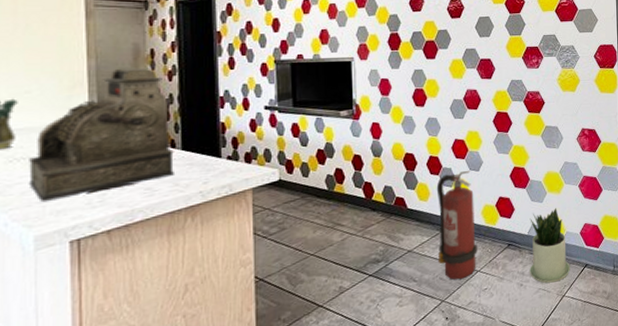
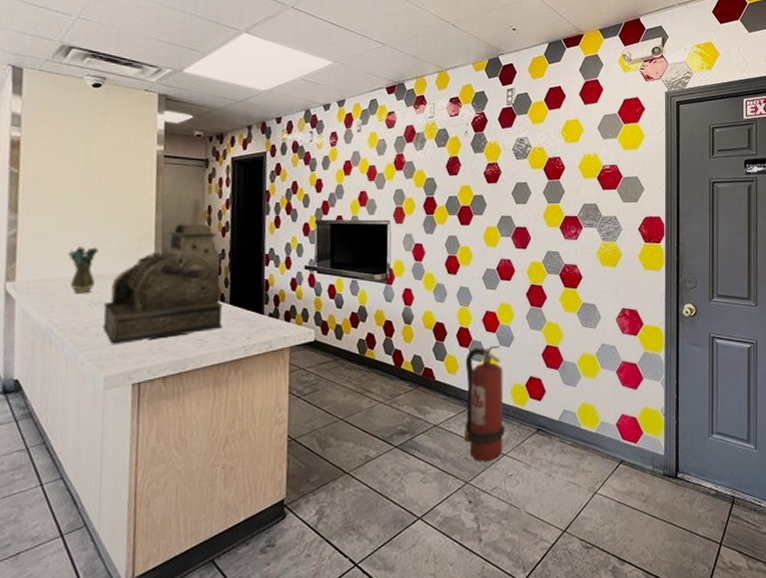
planter: present [530,208,570,284] -> none [559,394,604,477]

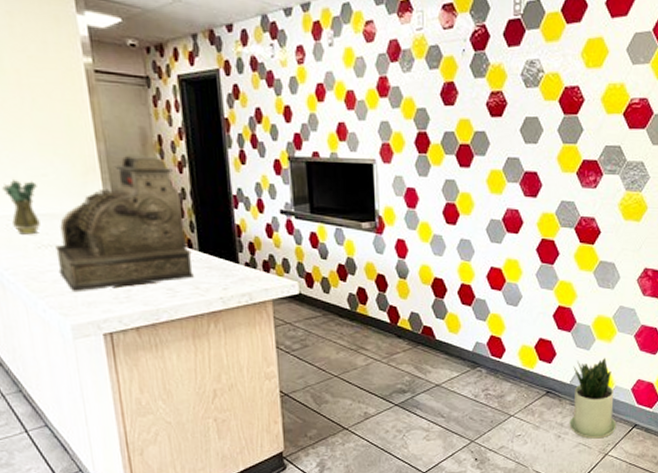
fire extinguisher: present [464,345,505,462] -> none [468,304,512,422]
planter: none [559,394,604,477] -> present [569,358,617,439]

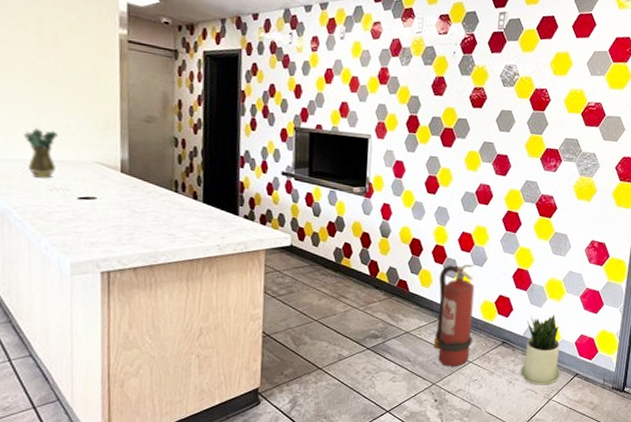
cash register: present [55,155,195,293] -> none [66,115,196,233]
fire extinguisher: none [468,304,512,422] -> present [434,264,475,367]

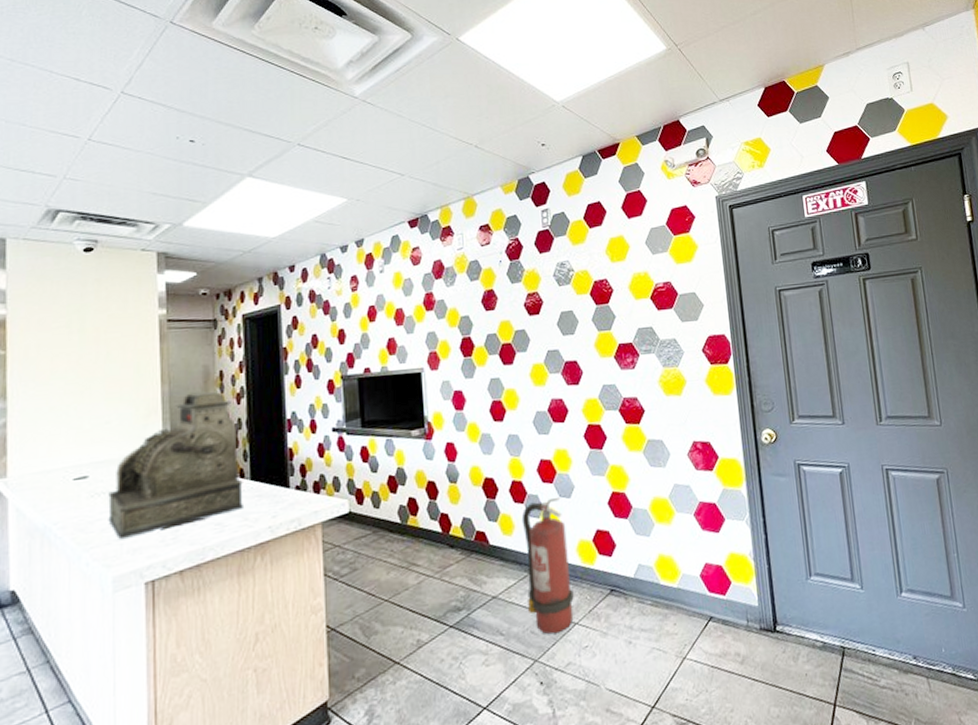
vase: present [24,127,58,178] -> none [65,429,99,485]
cash register: none [66,115,196,233] -> present [108,392,245,540]
planter: present [520,315,561,385] -> none [635,543,691,641]

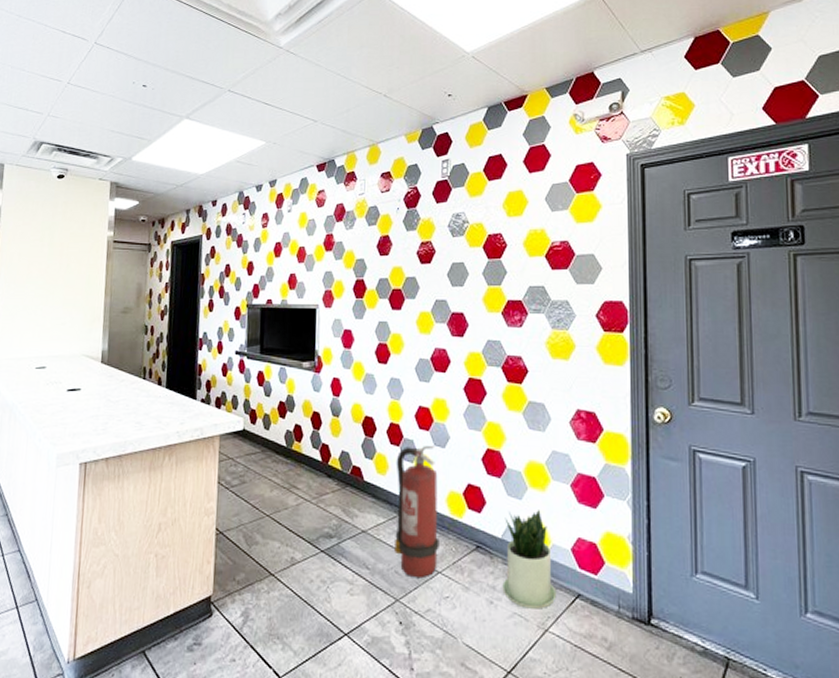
cash register: present [108,392,245,540] -> none [57,306,160,424]
planter: none [635,543,691,641] -> present [502,510,557,609]

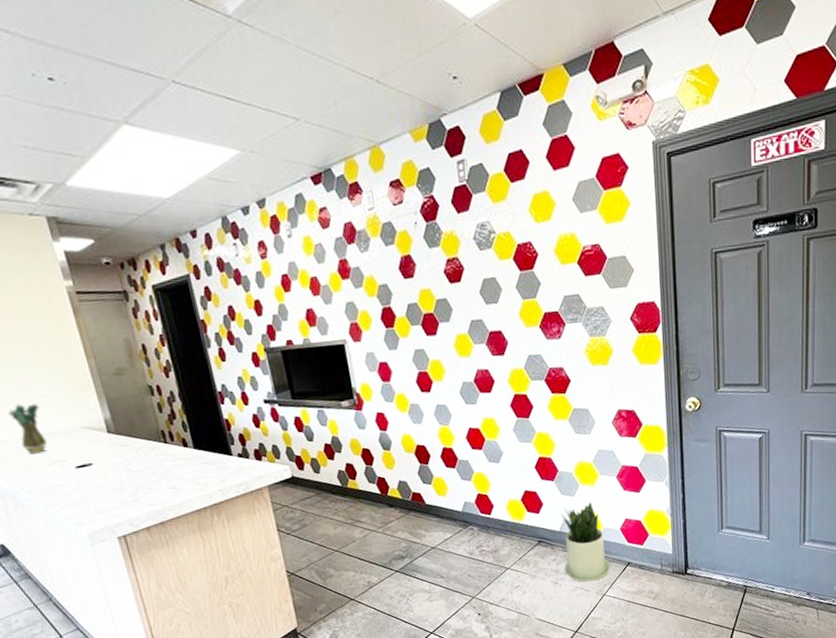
vase: none [32,327,57,373] -> present [8,403,47,454]
fire extinguisher: present [395,445,439,579] -> none [454,462,506,577]

